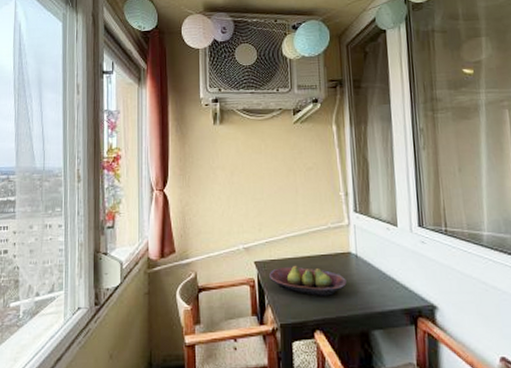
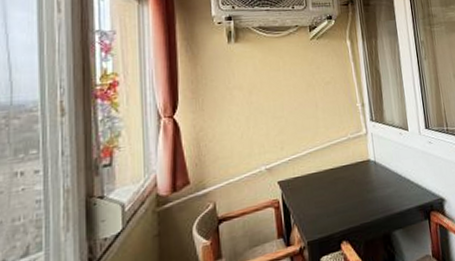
fruit bowl: present [268,265,347,296] -> none [293,179,368,208]

